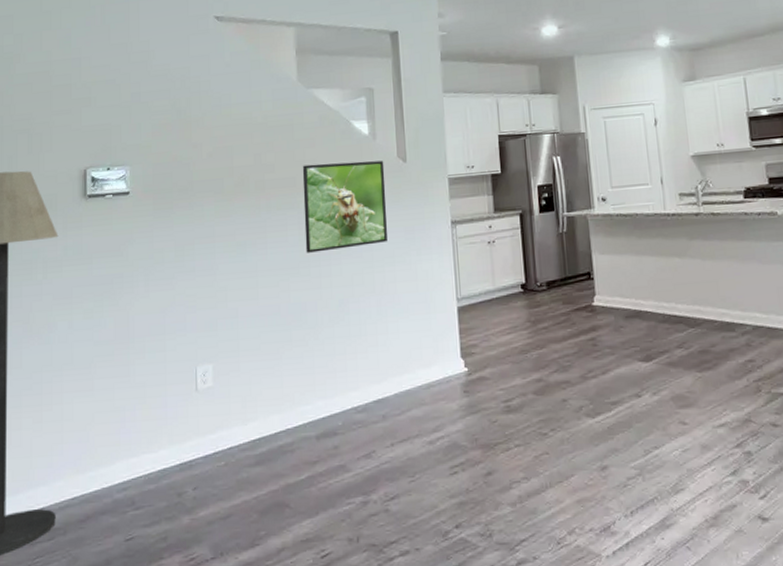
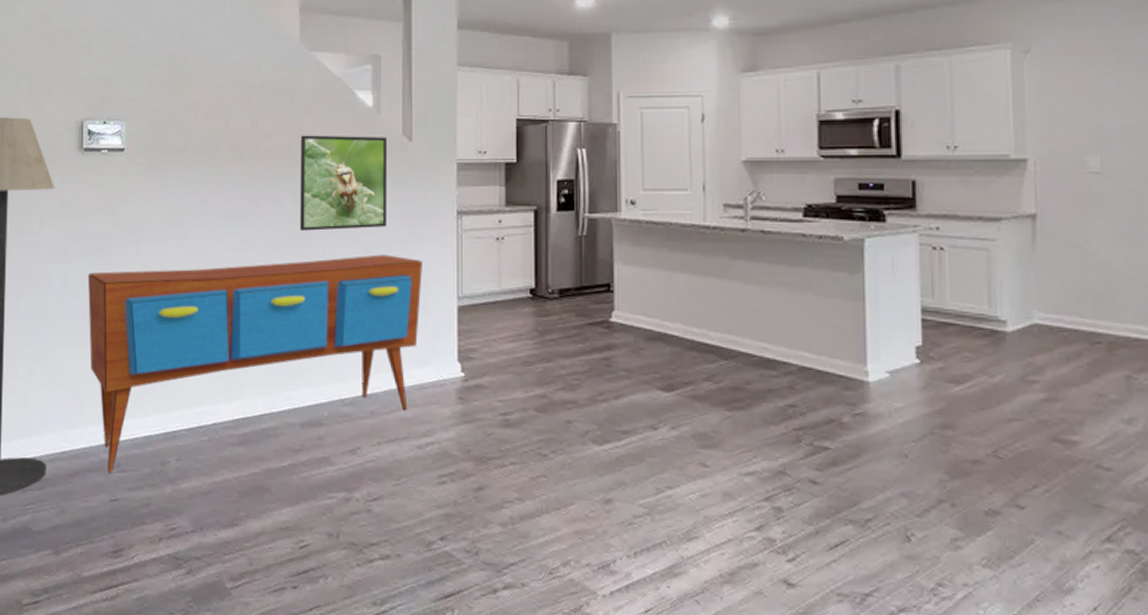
sideboard: none [95,267,424,513] -> present [87,254,422,473]

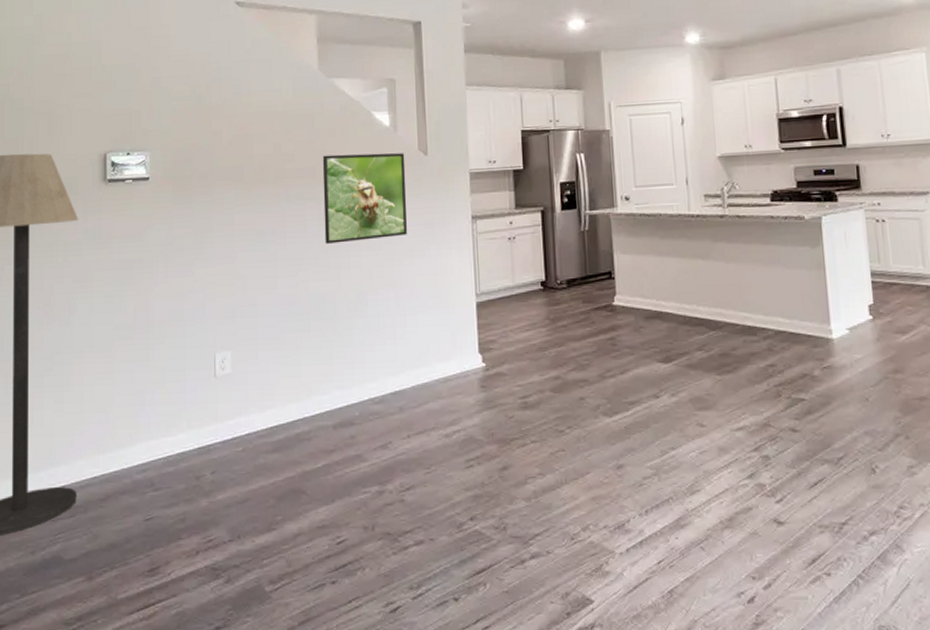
sideboard: present [87,254,422,473] -> none [115,260,443,493]

